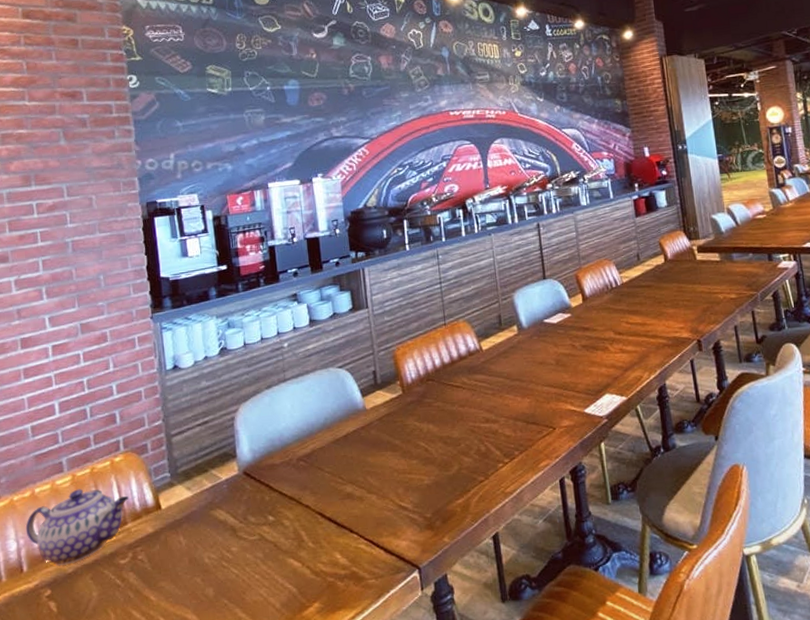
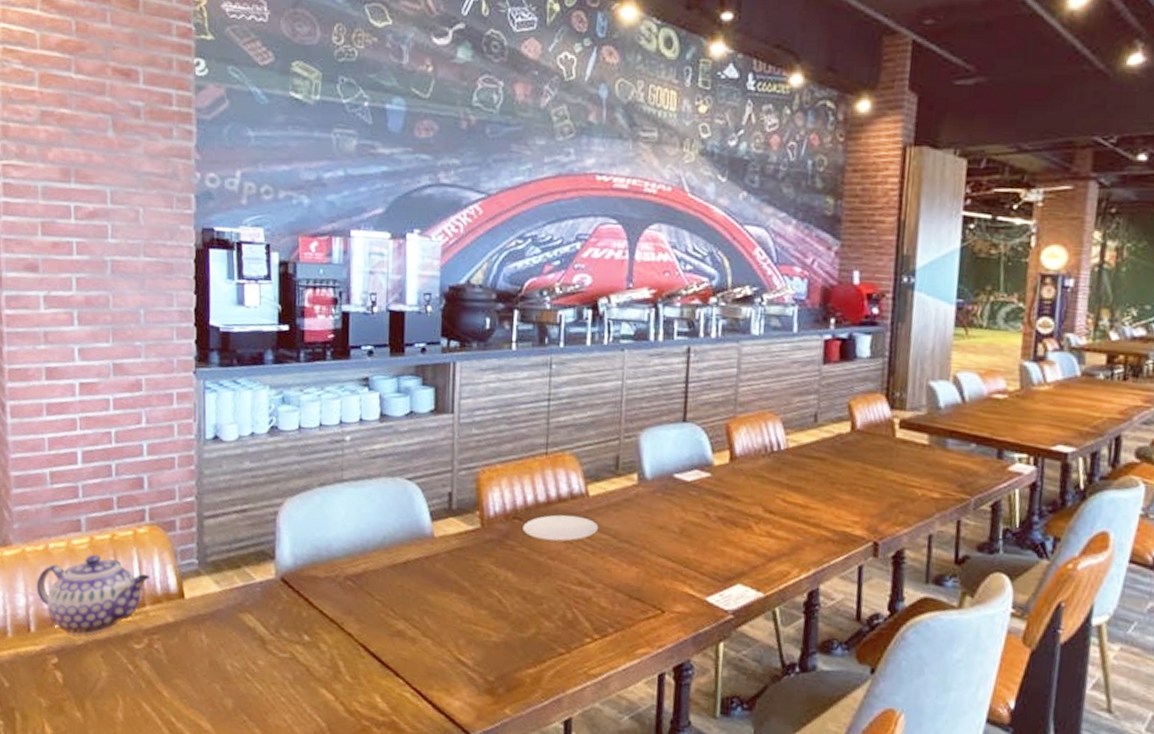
plate: none [435,368,494,393] -> present [523,514,599,542]

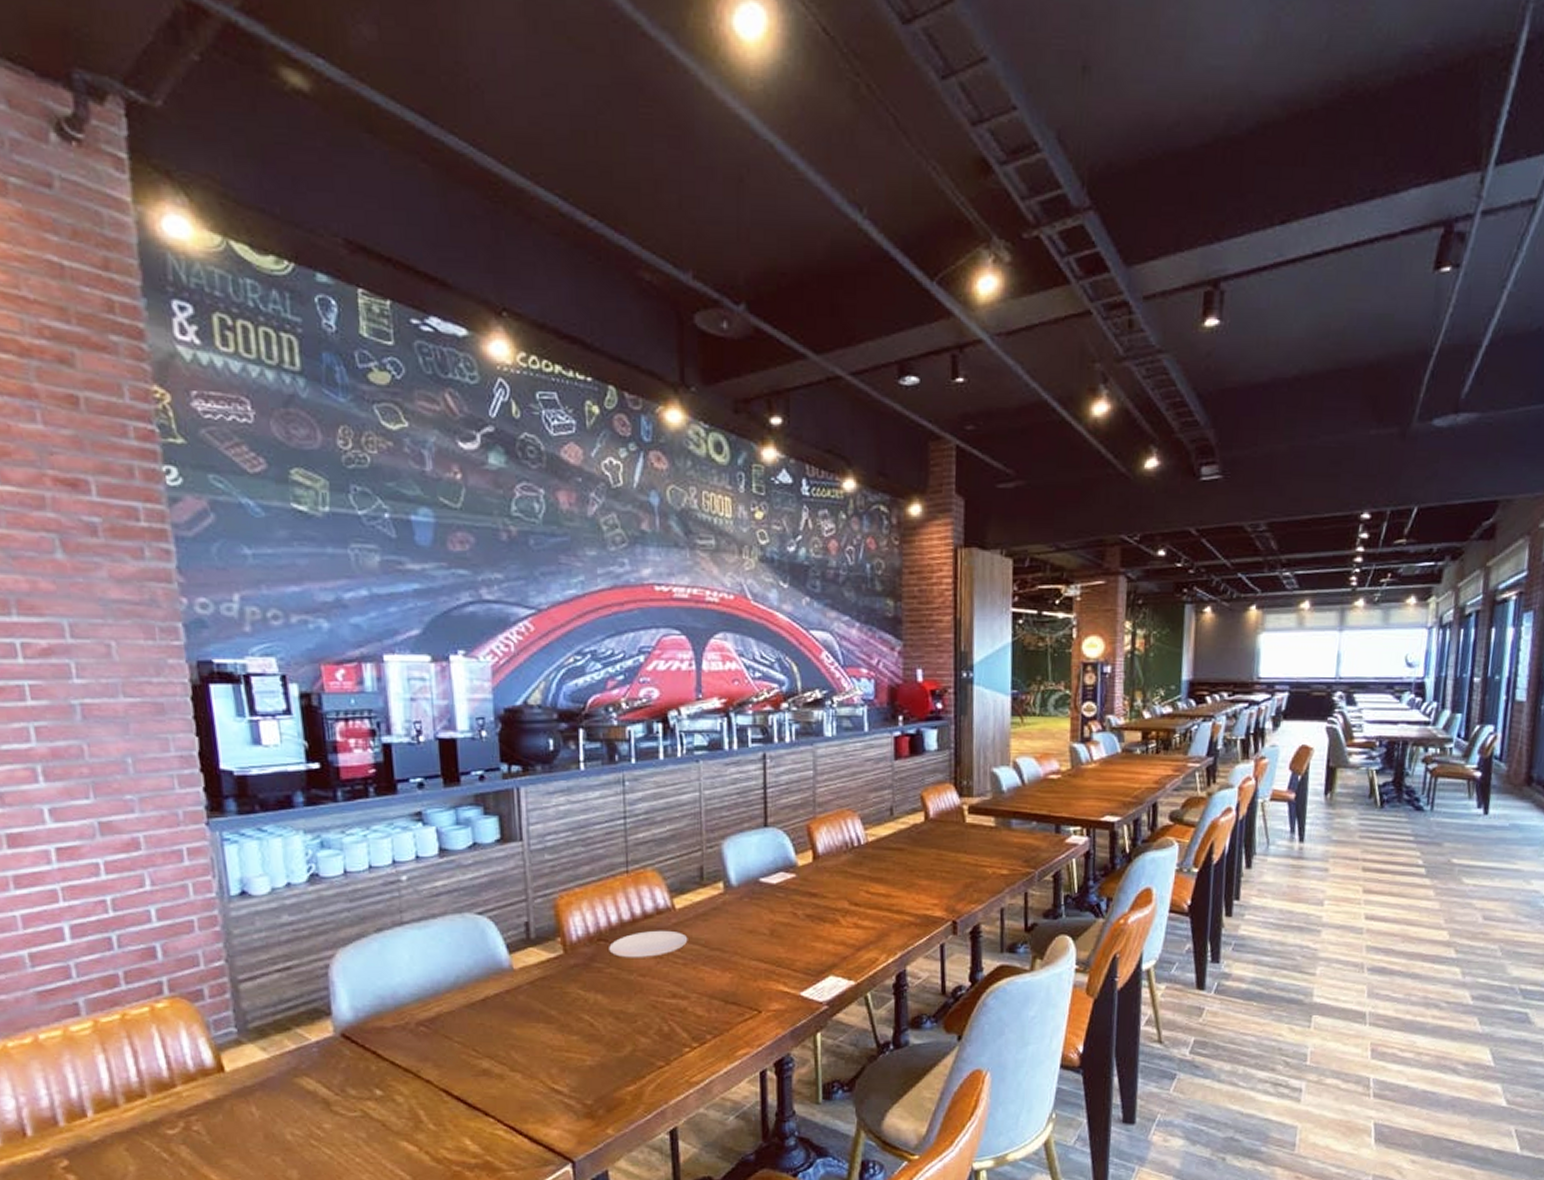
teapot: present [36,554,150,636] -> none [27,1039,178,1131]

